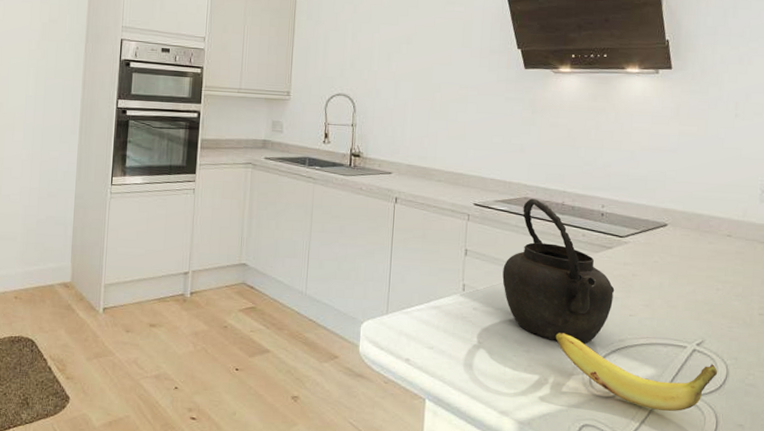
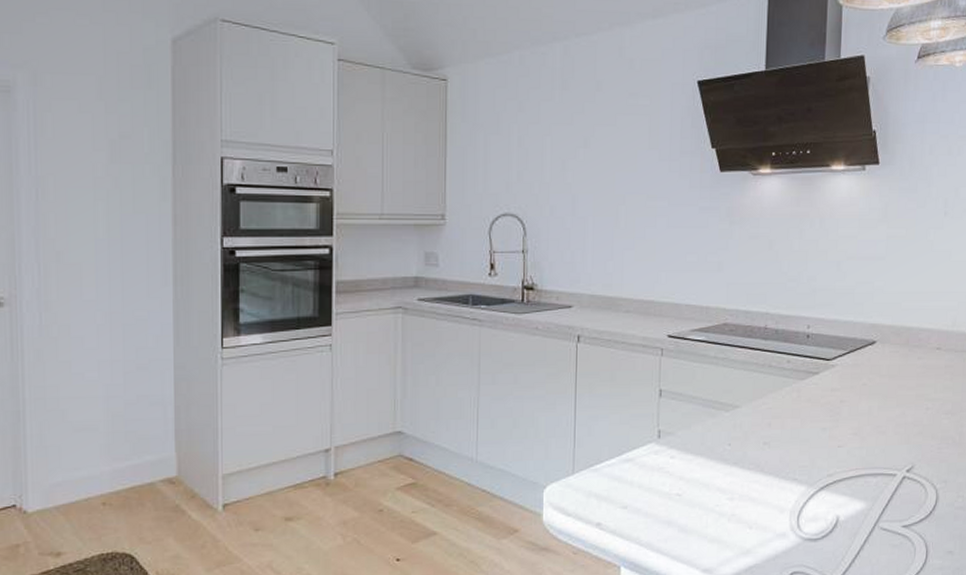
kettle: present [502,198,615,344] -> none [701,324,822,484]
banana: present [555,332,718,411] -> none [760,474,928,547]

